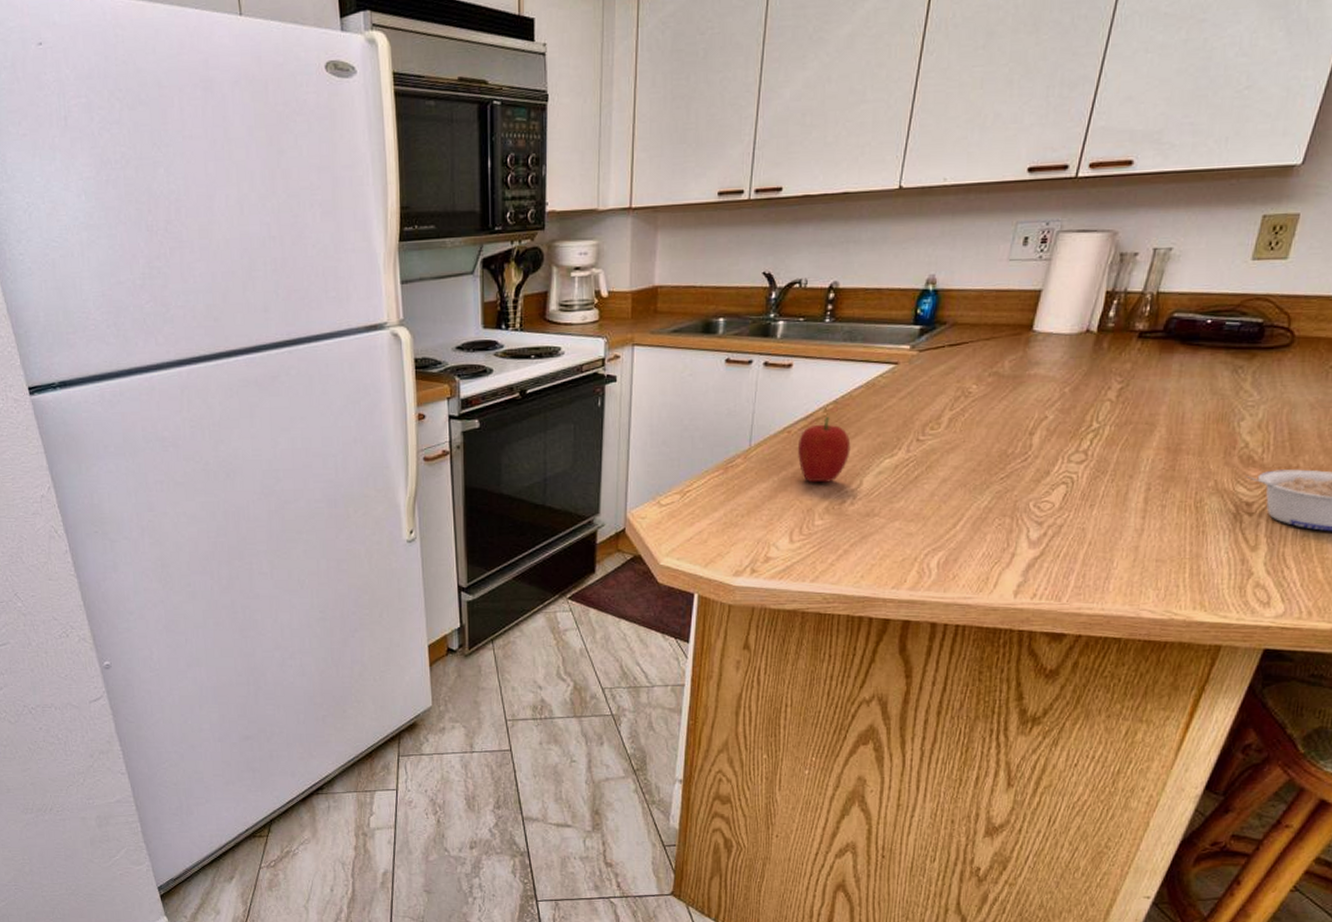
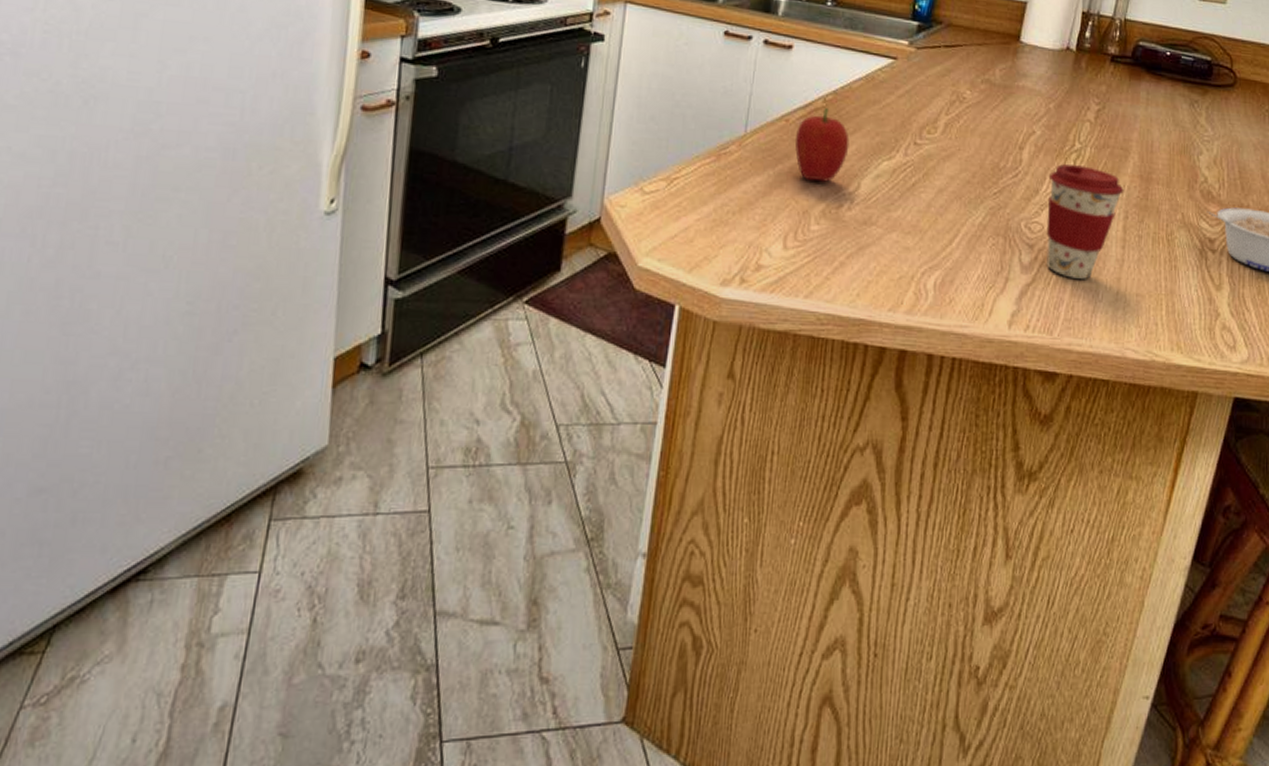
coffee cup: none [1056,444,1147,550] -> present [1046,164,1124,279]

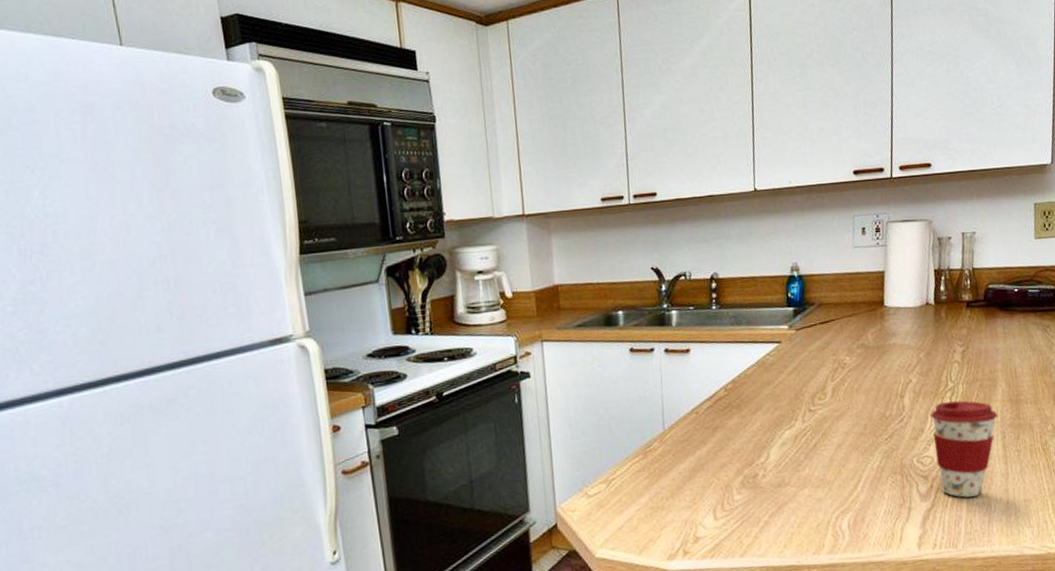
fruit: present [795,108,850,182] -> none [706,396,754,460]

